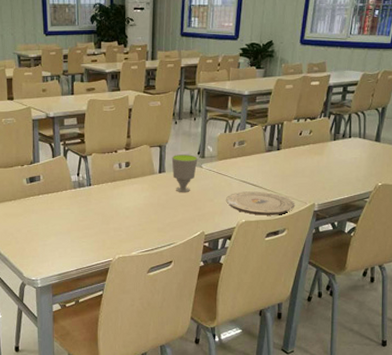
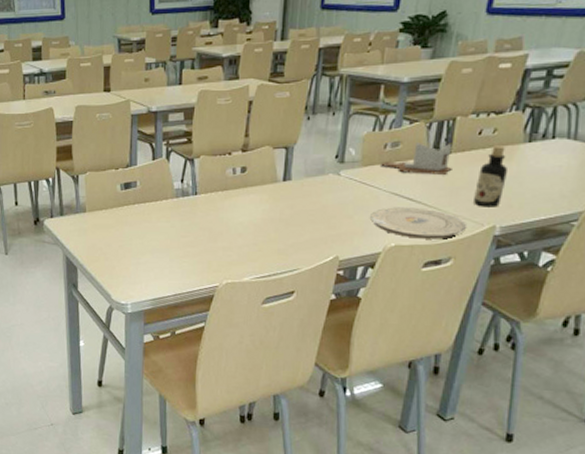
cup: present [171,154,198,192] -> none [300,158,335,206]
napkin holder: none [231,141,283,166] -> present [380,143,452,175]
bottle: none [299,143,321,190] -> present [474,145,509,207]

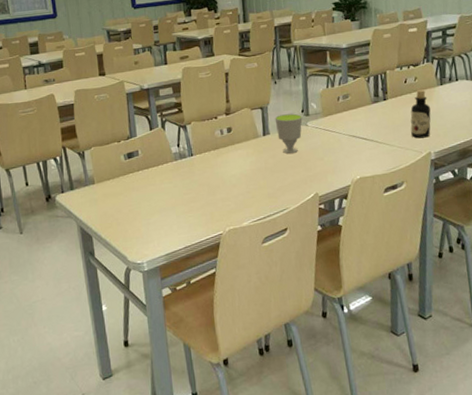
cup: none [300,158,335,206] -> present [274,113,303,154]
plate: present [370,207,467,239] -> none [337,144,411,170]
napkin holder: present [380,143,452,175] -> none [337,92,391,119]

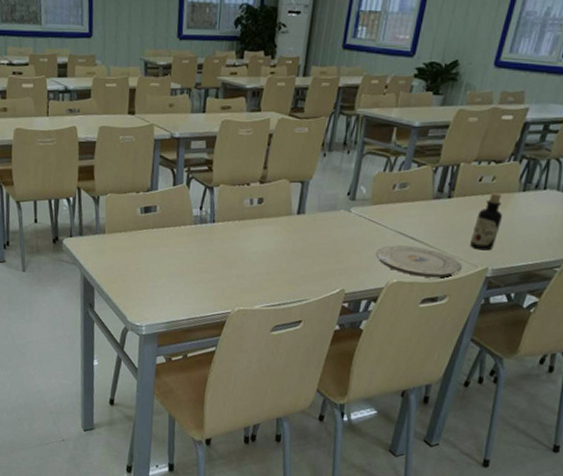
cup: present [274,113,303,154] -> none [313,193,347,240]
plate: none [337,144,411,170] -> present [376,245,463,278]

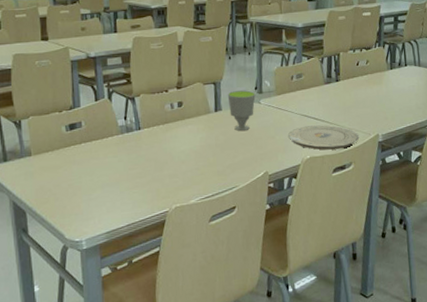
cup: none [313,193,347,240] -> present [227,90,256,131]
bottle: present [470,192,503,251] -> none [360,73,381,121]

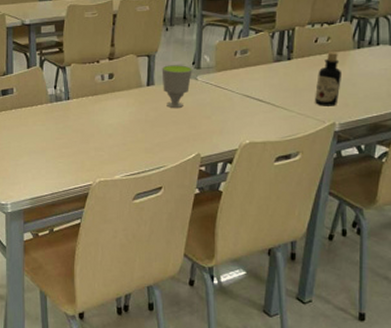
plate: present [288,125,360,150] -> none [226,108,311,136]
bottle: none [360,73,381,121] -> present [315,52,343,106]

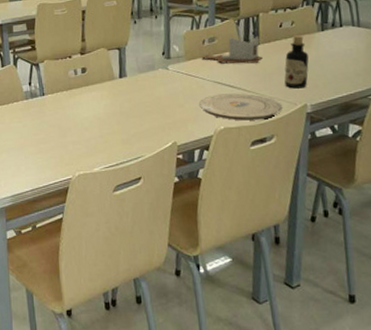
cup: present [161,65,192,108] -> none [132,56,163,98]
plate: none [226,108,311,136] -> present [199,93,283,121]
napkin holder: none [232,50,294,78] -> present [201,37,263,64]

